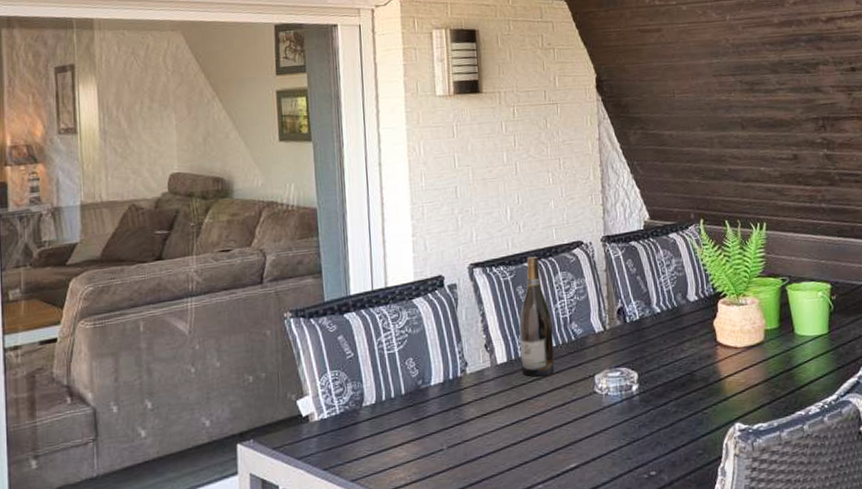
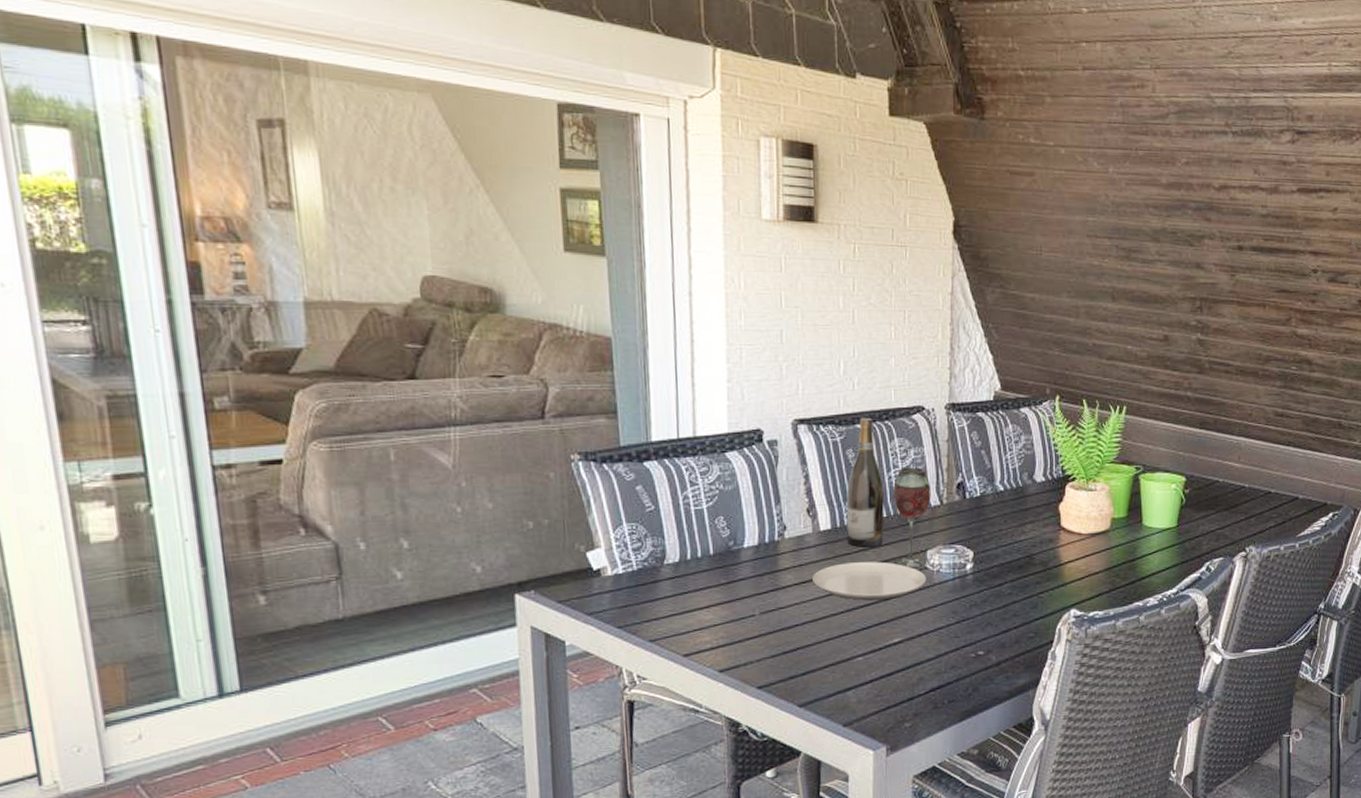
plate: none [493,389,597,429] -> present [812,561,927,601]
wineglass: none [559,297,595,394] -> present [892,467,931,569]

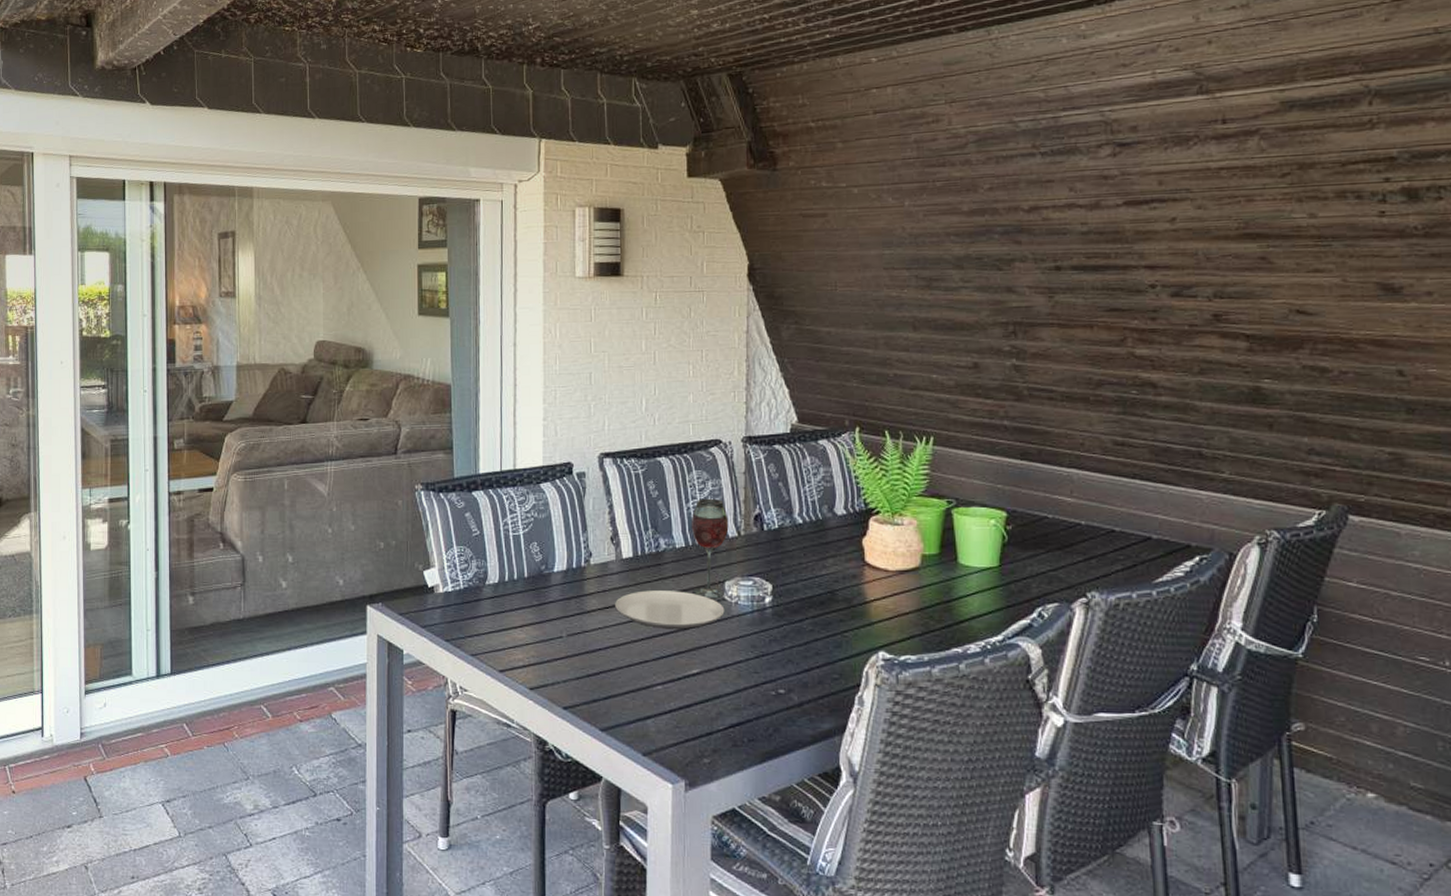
wine bottle: present [846,417,885,547] -> none [646,451,684,576]

